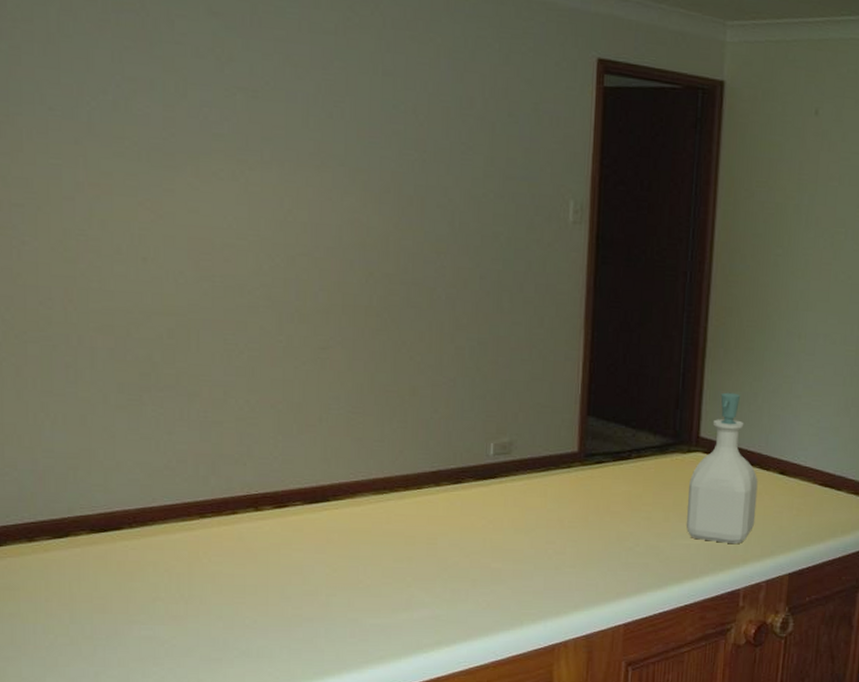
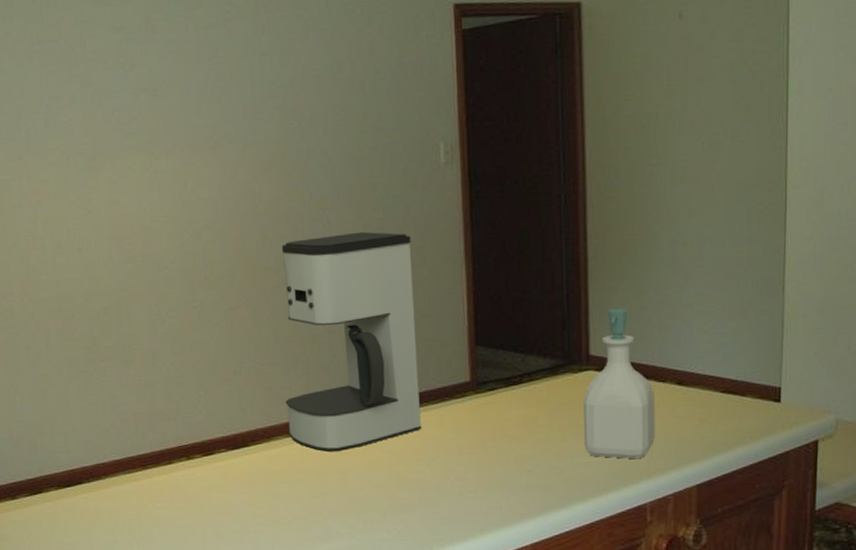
coffee maker: none [376,281,530,514] -> present [281,231,422,452]

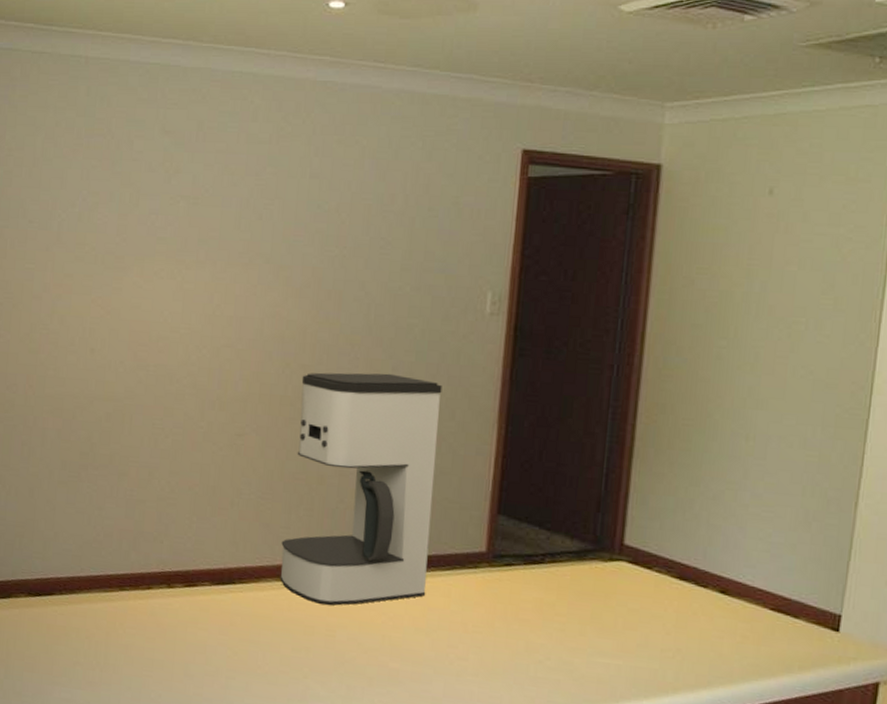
soap bottle: present [583,308,656,460] -> none [605,497,693,669]

